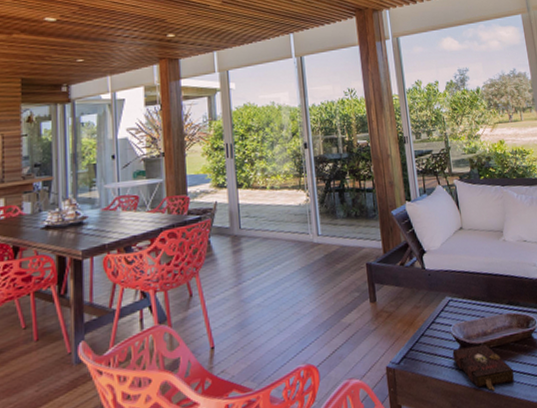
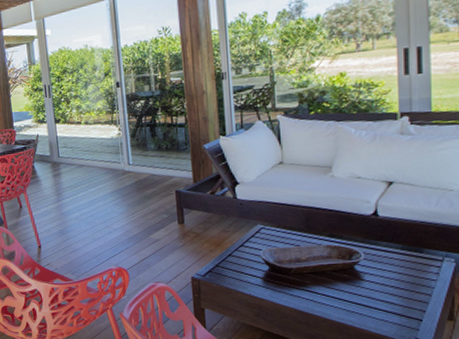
book: present [452,343,514,392] -> none [260,269,328,310]

